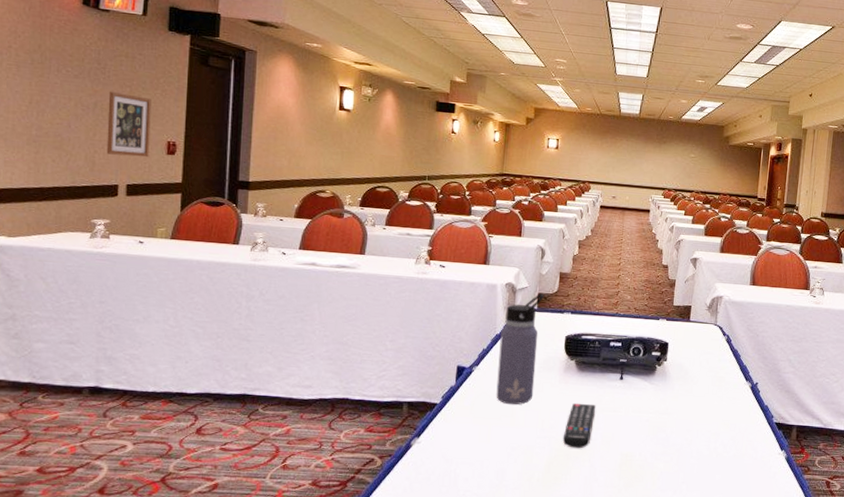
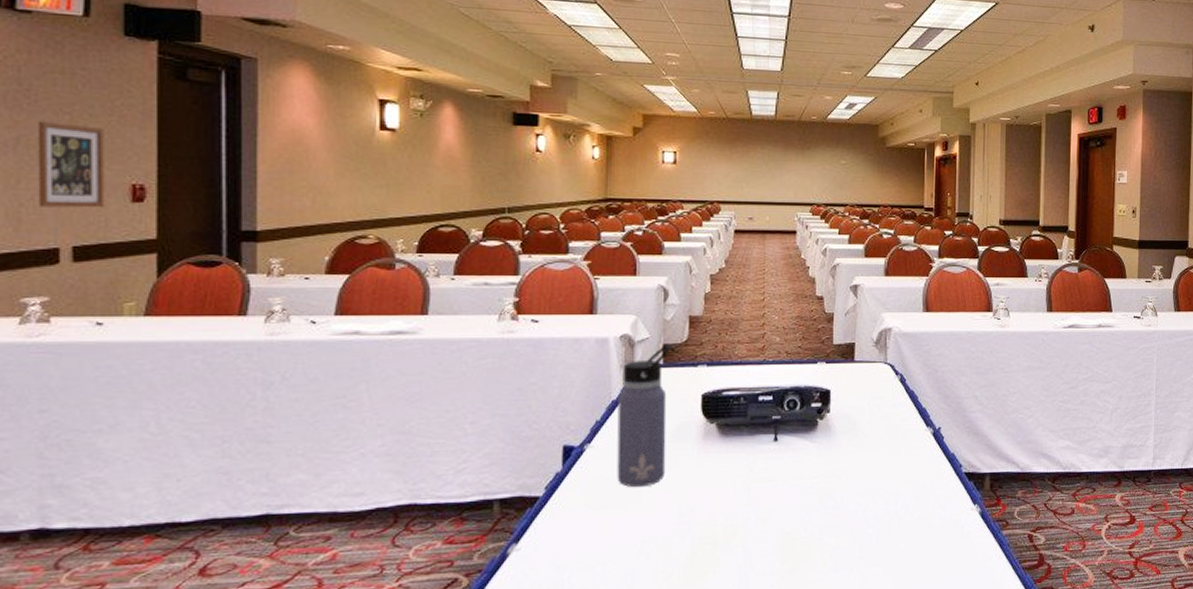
remote control: present [562,403,596,449] -> none [707,475,747,533]

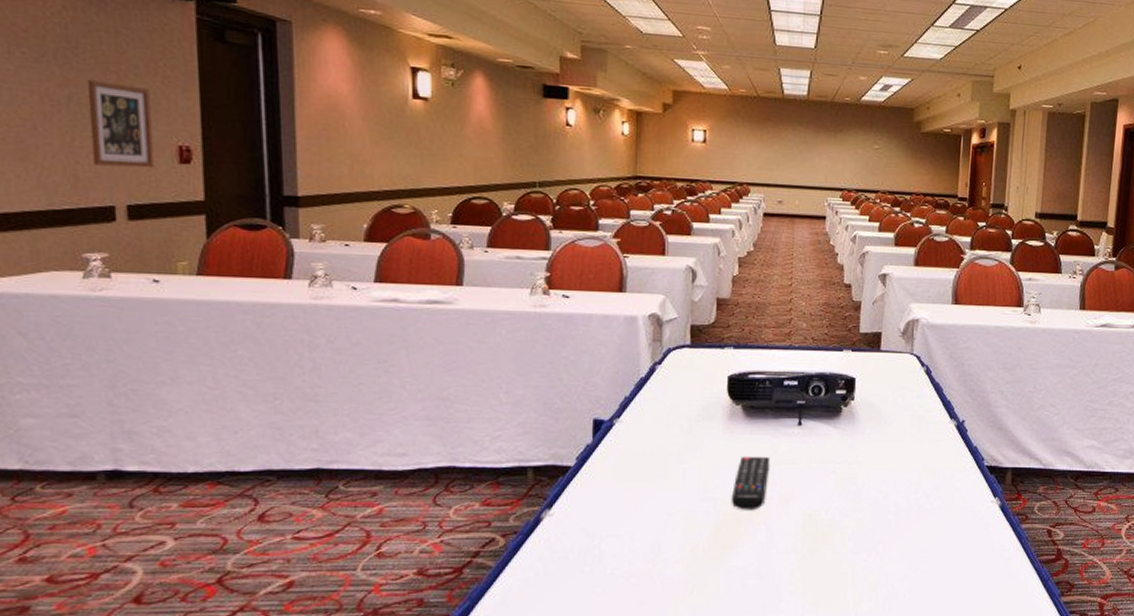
water bottle: present [617,343,671,488] -> none [645,324,698,463]
remote control: none [707,475,747,533] -> present [731,456,771,510]

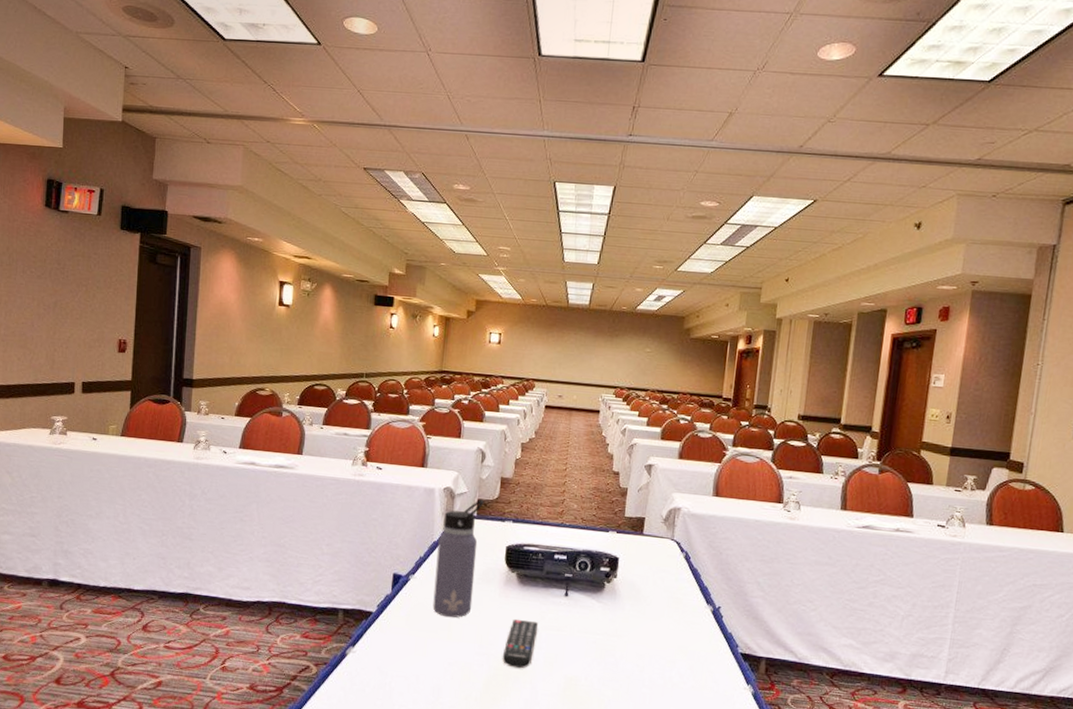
wall art: present [86,79,155,169] -> none [64,290,105,356]
water bottle: none [645,324,698,463] -> present [432,499,484,618]

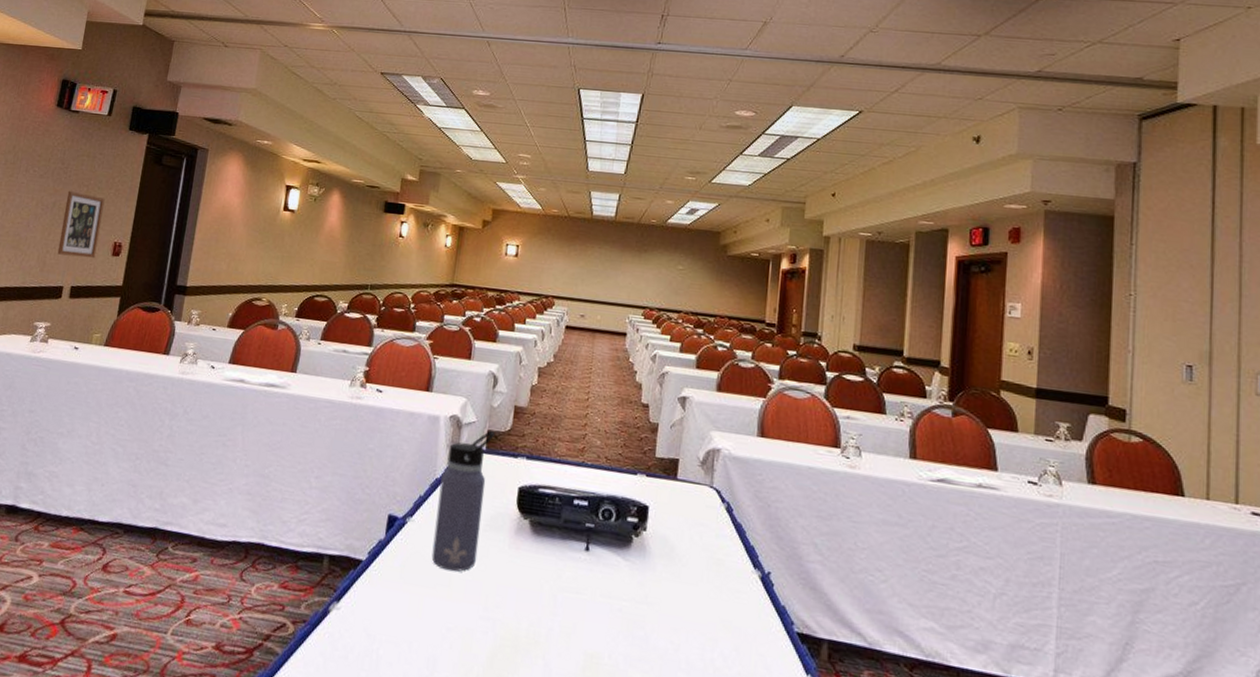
wall art: none [64,290,105,356] -> present [57,190,105,259]
remote control: present [502,619,539,669] -> none [510,576,554,640]

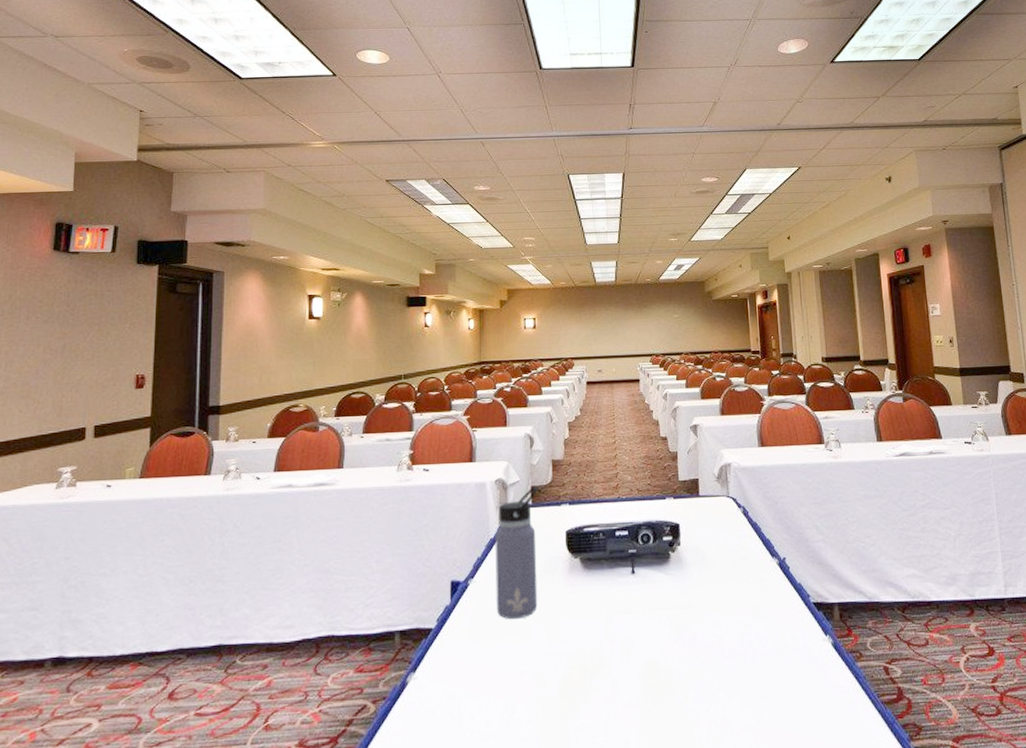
wall art: present [57,190,105,259] -> none [74,331,120,397]

